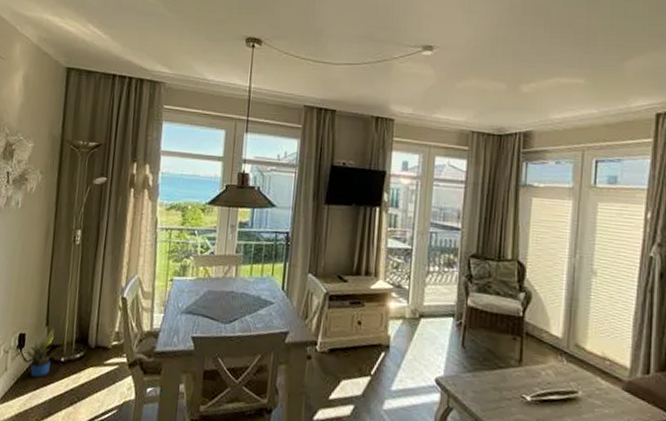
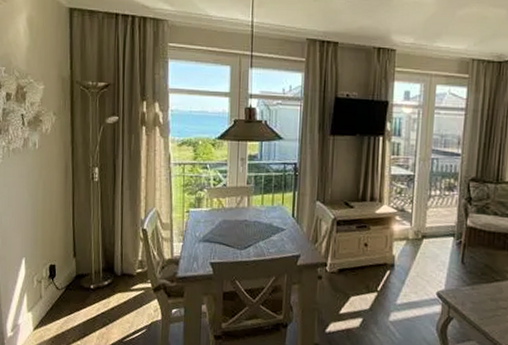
potted plant: present [25,328,56,378] -> none [57,259,85,303]

